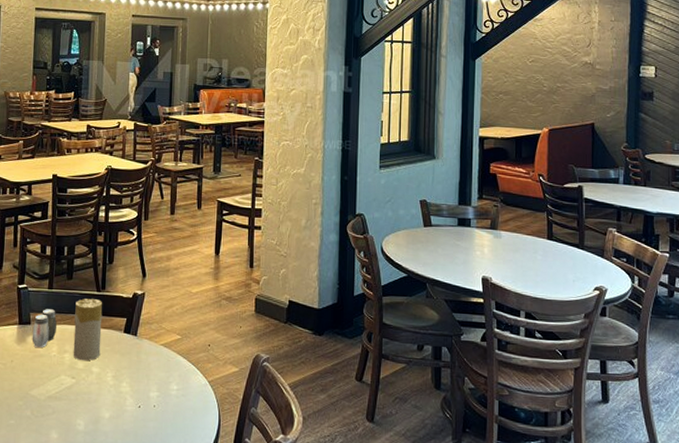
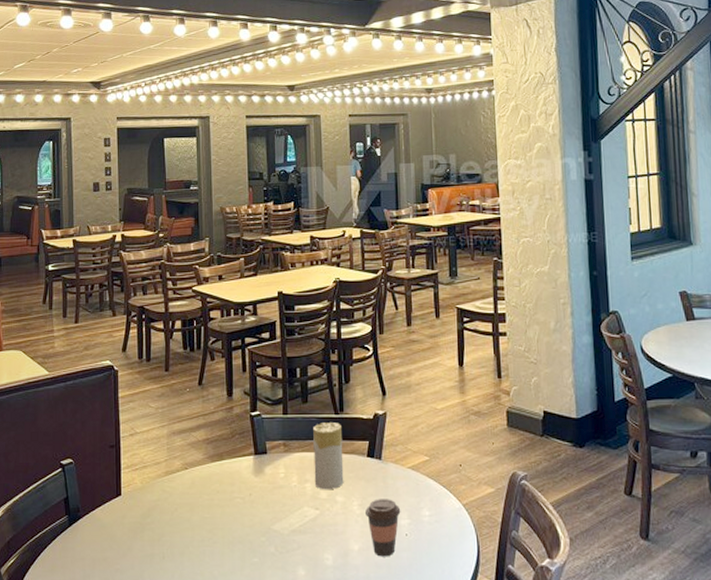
salt and pepper shaker: present [32,309,57,348] -> none [269,436,295,479]
coffee cup: none [117,372,151,426] -> present [364,499,401,557]

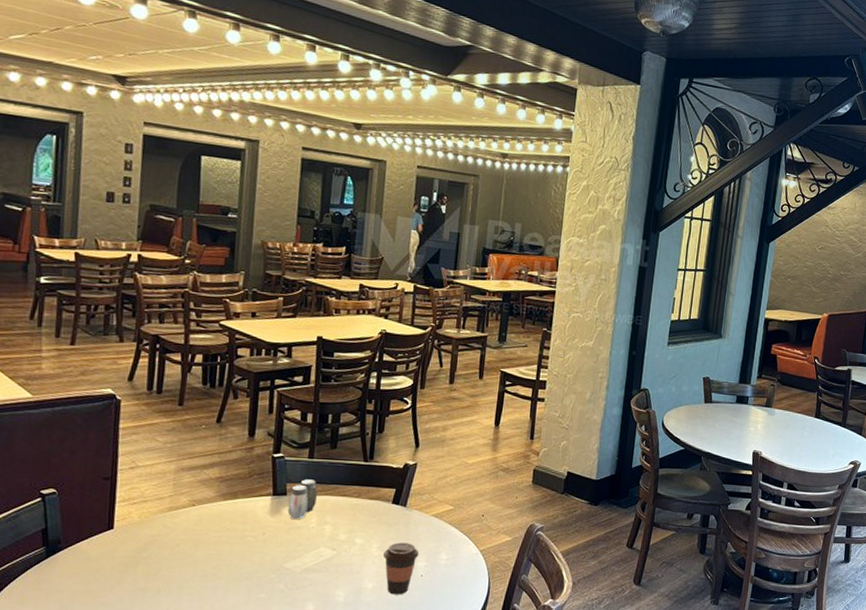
salt and pepper shaker: none [269,436,295,479] -> present [287,479,317,520]
candle: present [313,423,344,490] -> none [334,469,370,533]

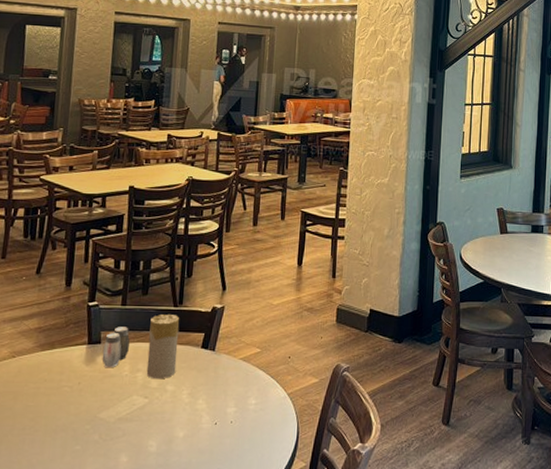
candle: none [334,469,370,533] -> present [146,314,180,380]
coffee cup: present [382,542,419,595] -> none [193,388,229,443]

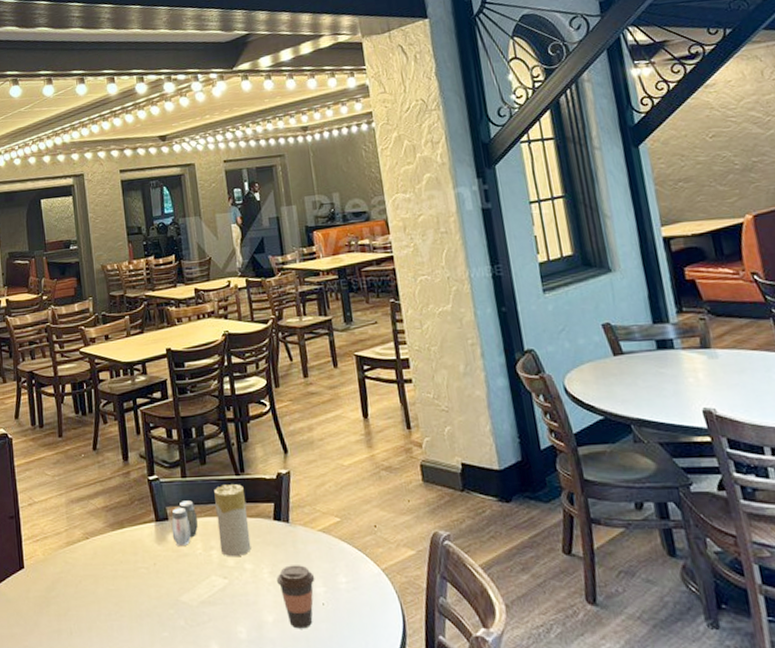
coffee cup: none [193,388,229,443] -> present [276,565,315,629]

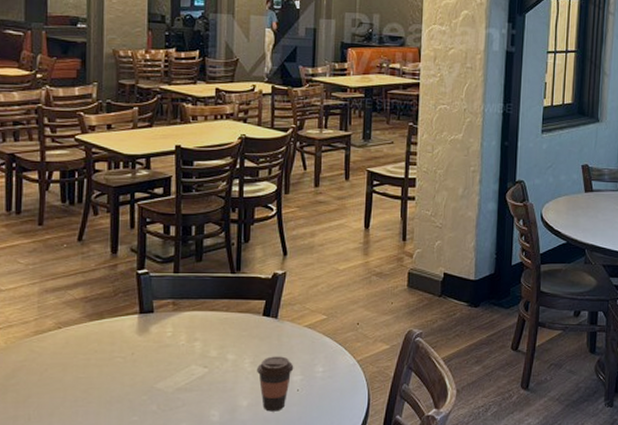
salt and pepper shaker: present [171,500,198,547] -> none [155,295,185,338]
candle: present [214,484,251,557] -> none [204,282,238,349]

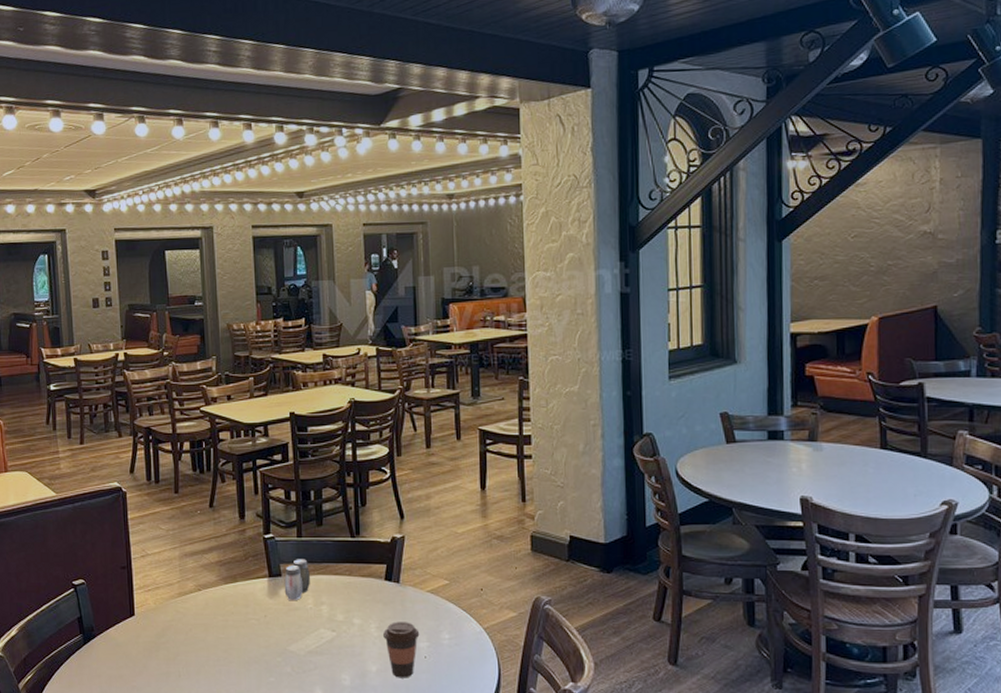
salt and pepper shaker: none [155,295,185,338] -> present [284,559,310,601]

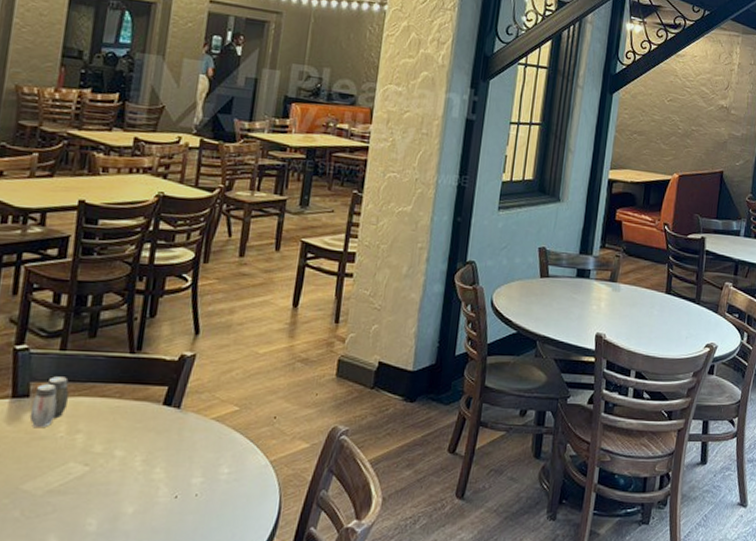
coffee cup: present [382,622,420,678] -> none [148,454,195,521]

